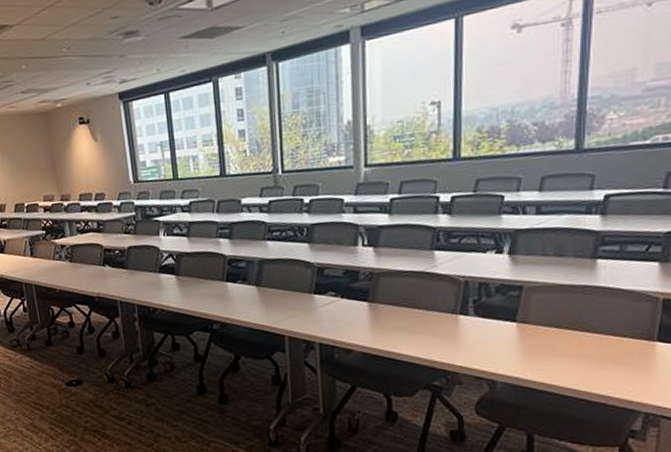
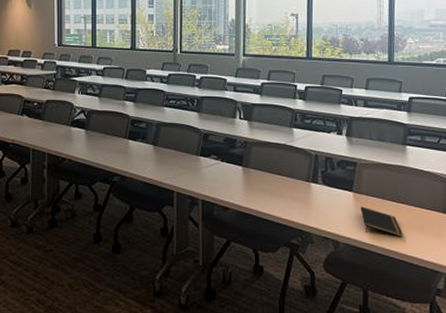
notepad: none [526,338,586,372] -> present [360,206,403,237]

